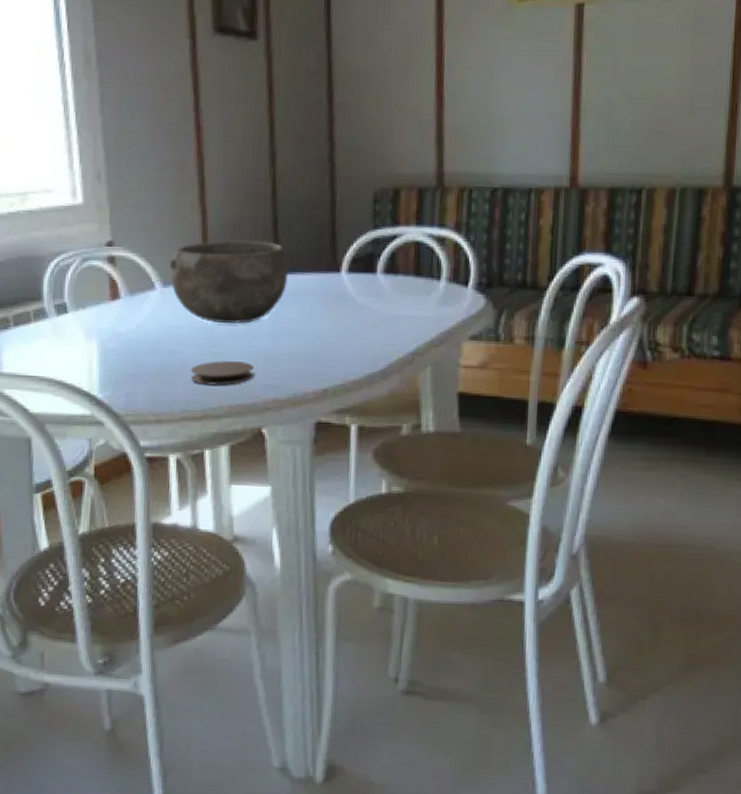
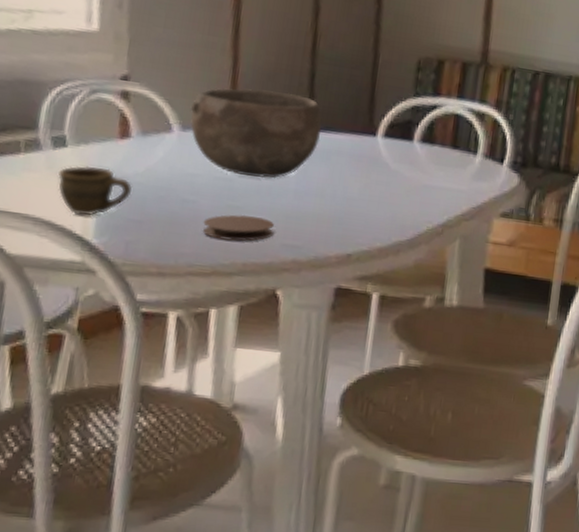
cup: none [63,328,127,373] -> present [57,165,133,216]

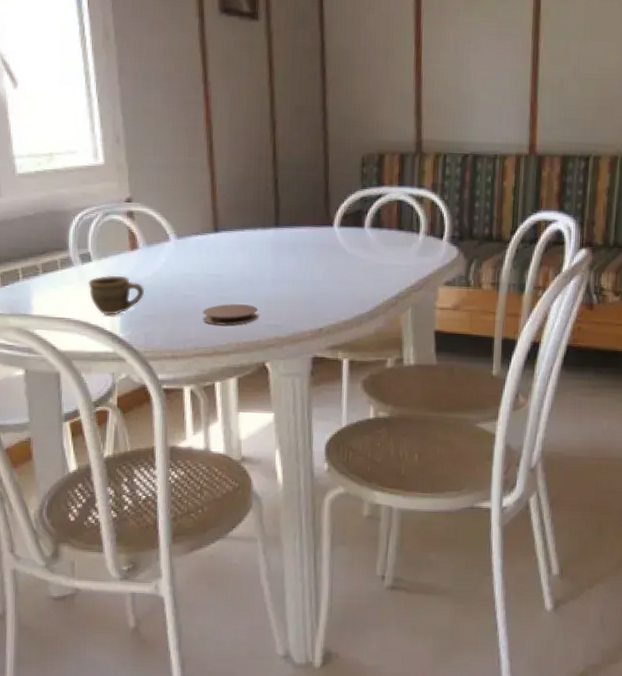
bowl: present [190,88,322,179] -> none [182,197,288,272]

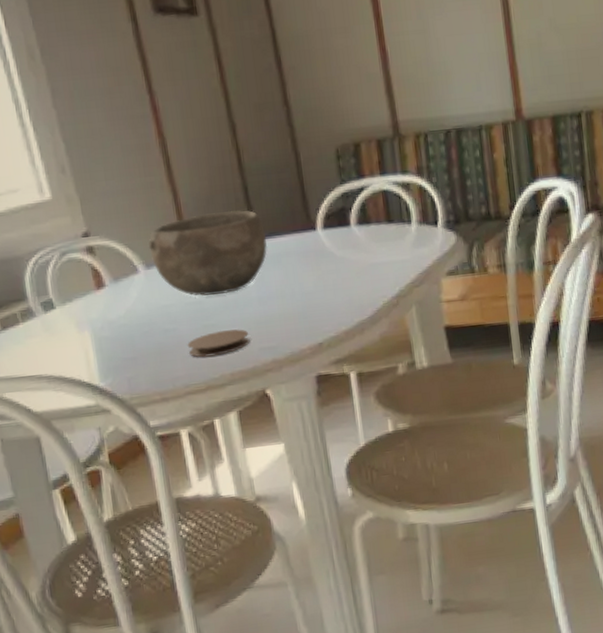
cup: present [87,275,145,315] -> none [55,318,121,365]
bowl: none [182,197,288,272] -> present [149,210,268,296]

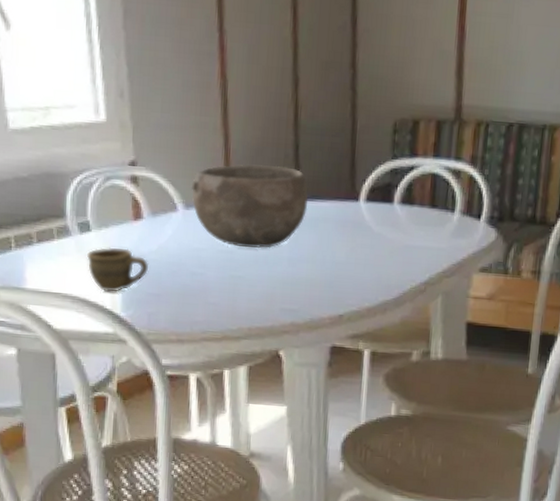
cup: none [55,318,121,365] -> present [86,247,149,292]
coaster: present [187,329,250,358] -> none [211,283,273,308]

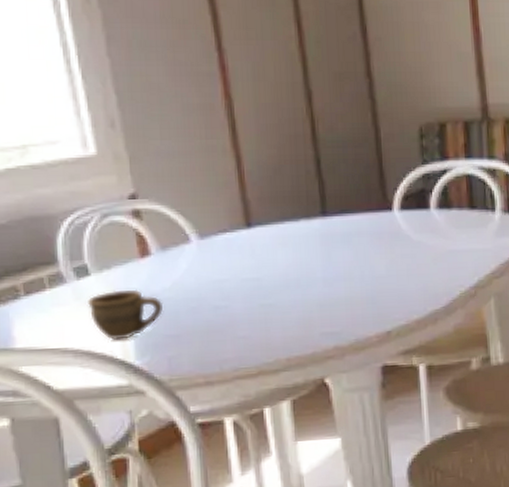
bowl: present [192,164,308,249] -> none [204,182,338,273]

